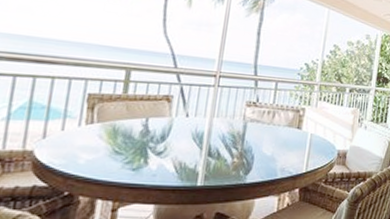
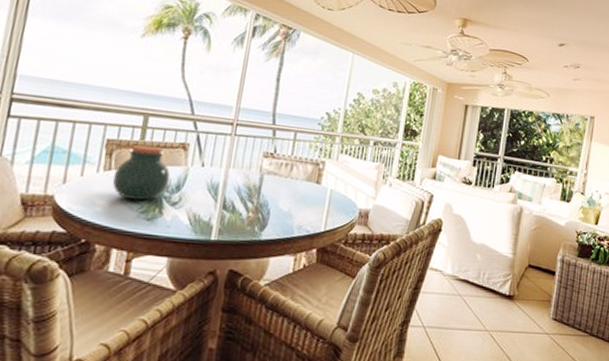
jar: none [95,98,155,151] -> present [112,145,171,200]

